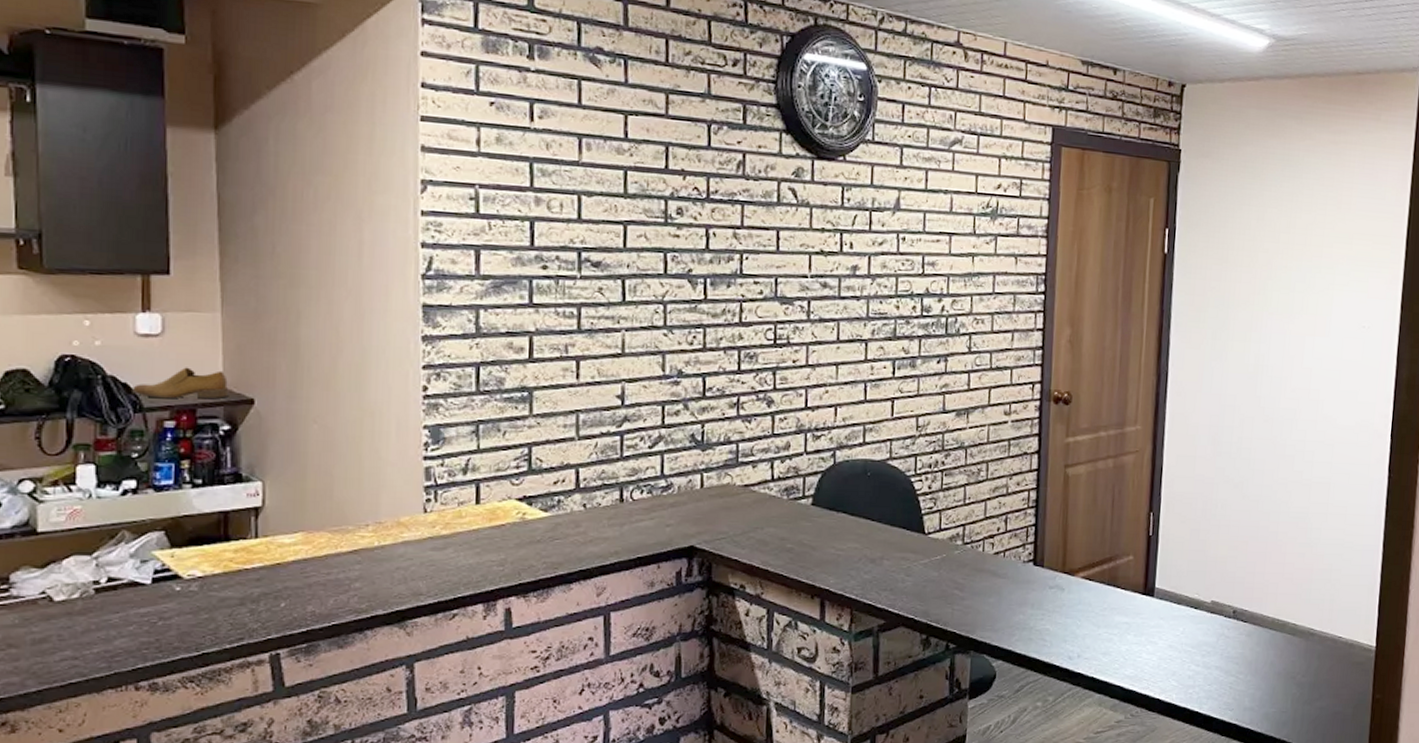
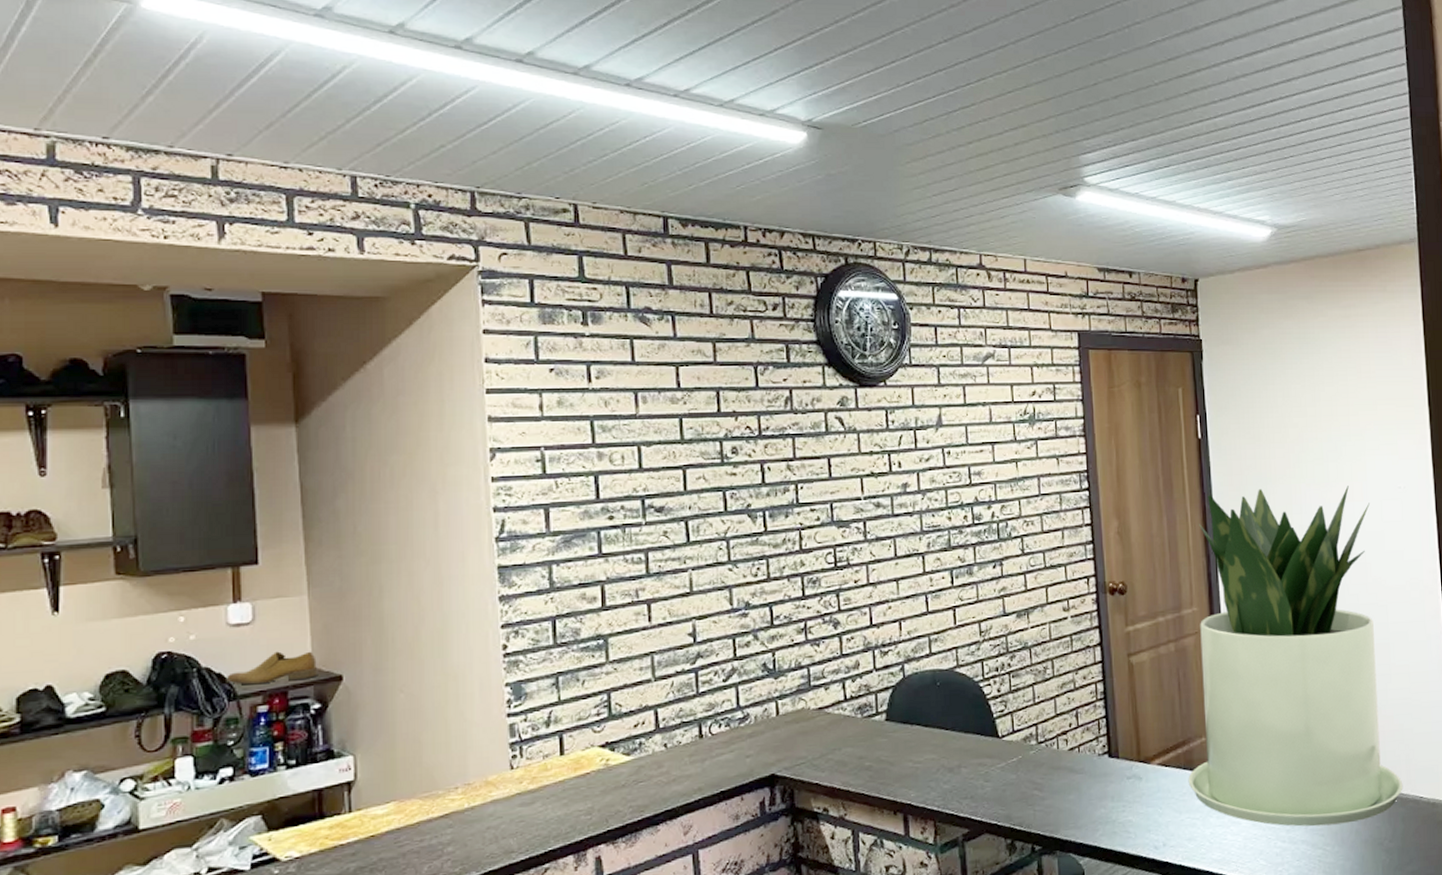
planter: none [1110,312,1331,655] -> present [1188,486,1403,827]

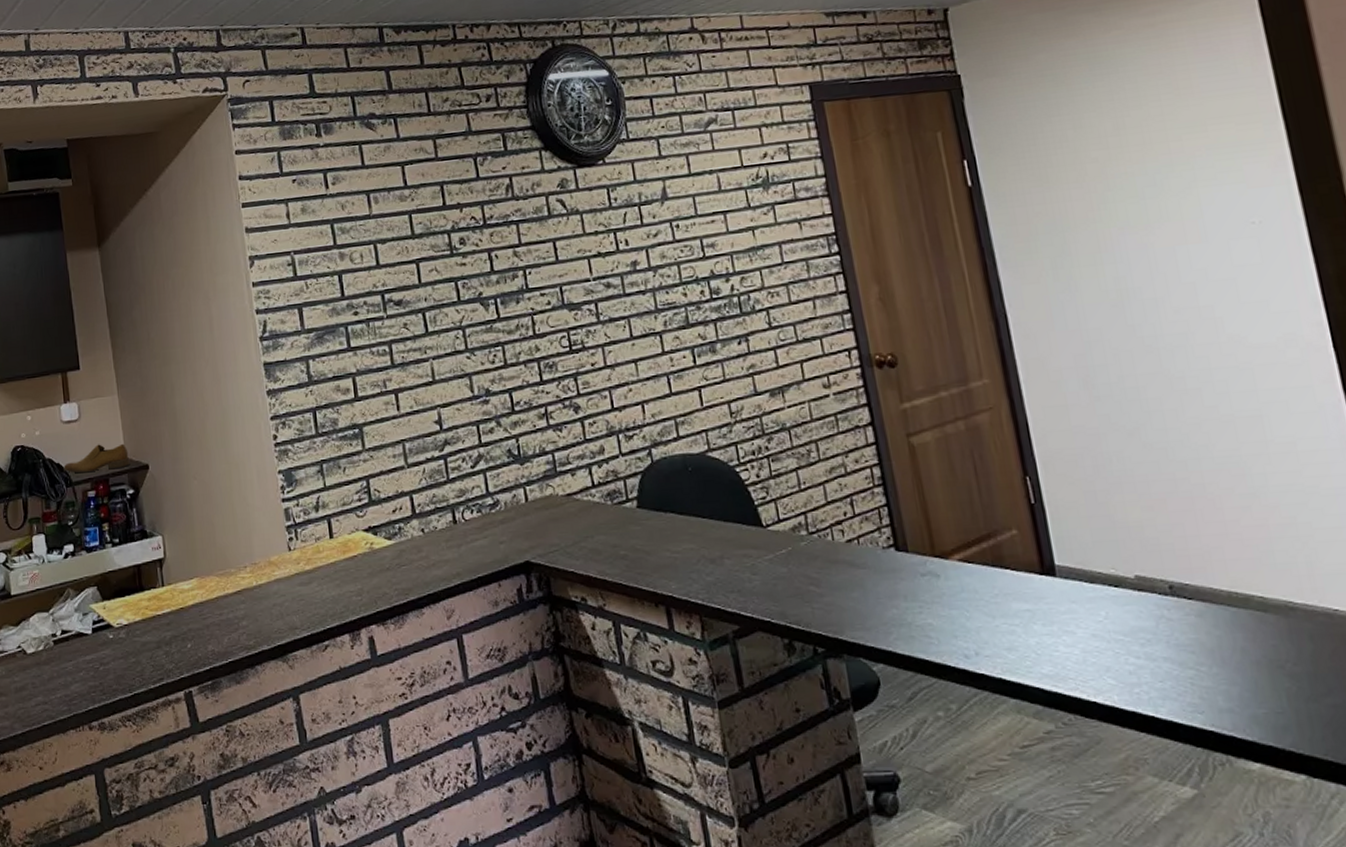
planter: present [1188,486,1403,827] -> none [980,226,1307,641]

